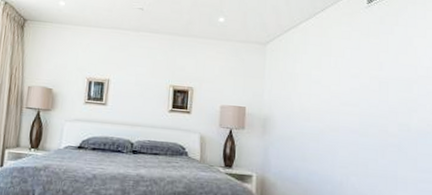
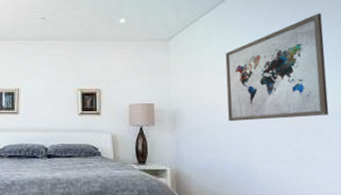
wall art: none [318,31,417,134] -> present [225,13,329,122]

